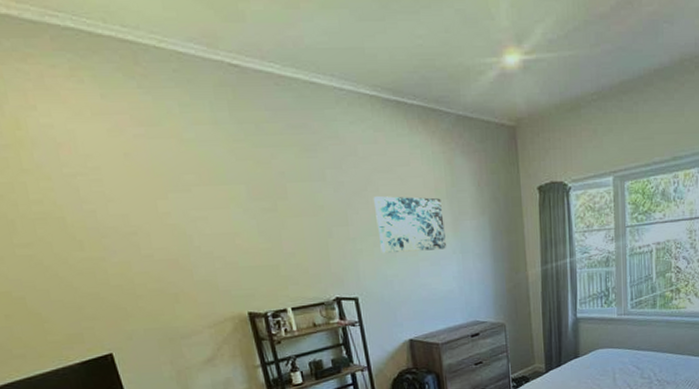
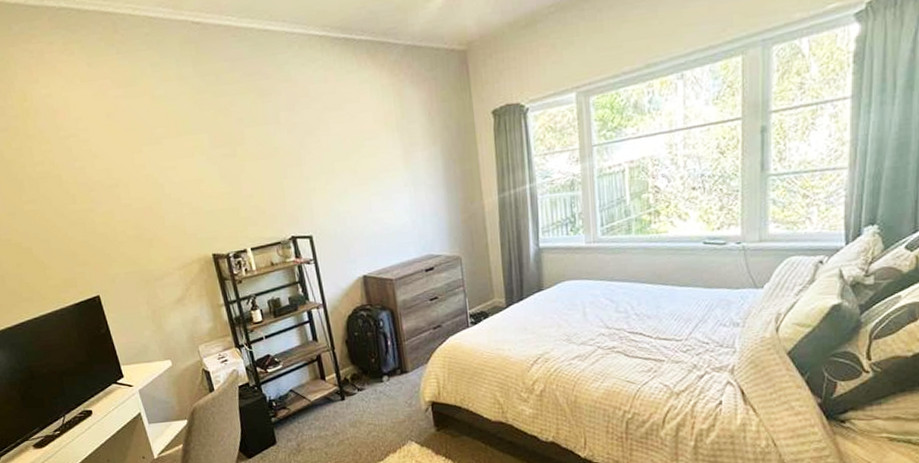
wall art: present [373,195,446,254] -> none [324,131,398,191]

